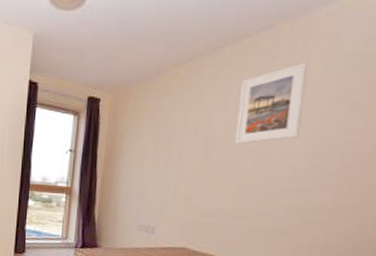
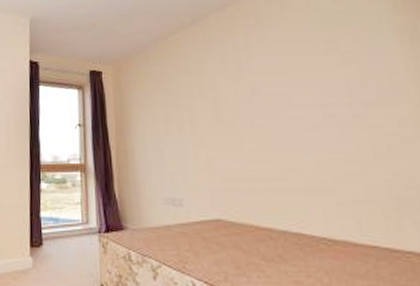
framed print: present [234,62,309,143] -> none [235,22,303,102]

